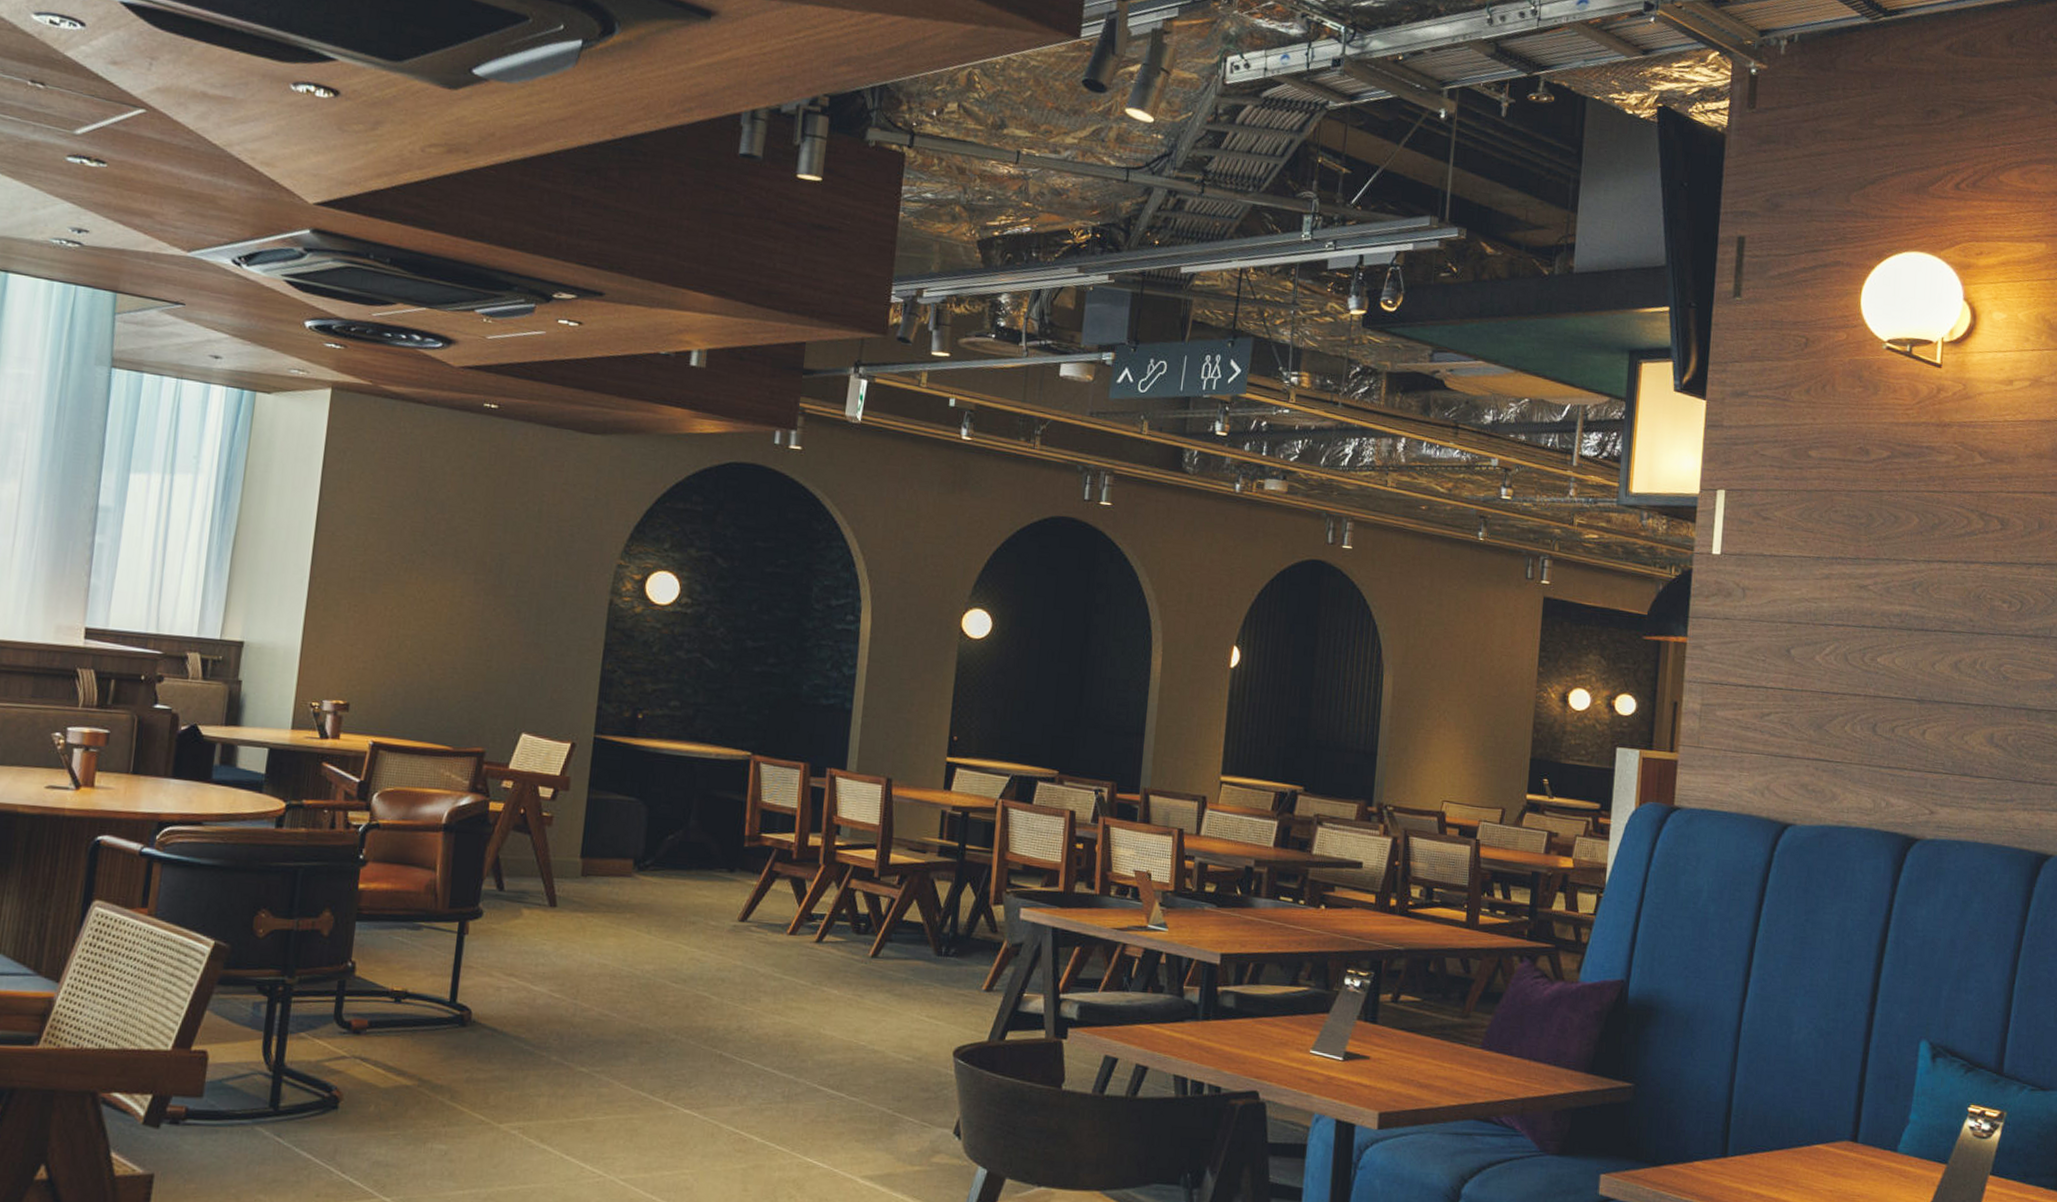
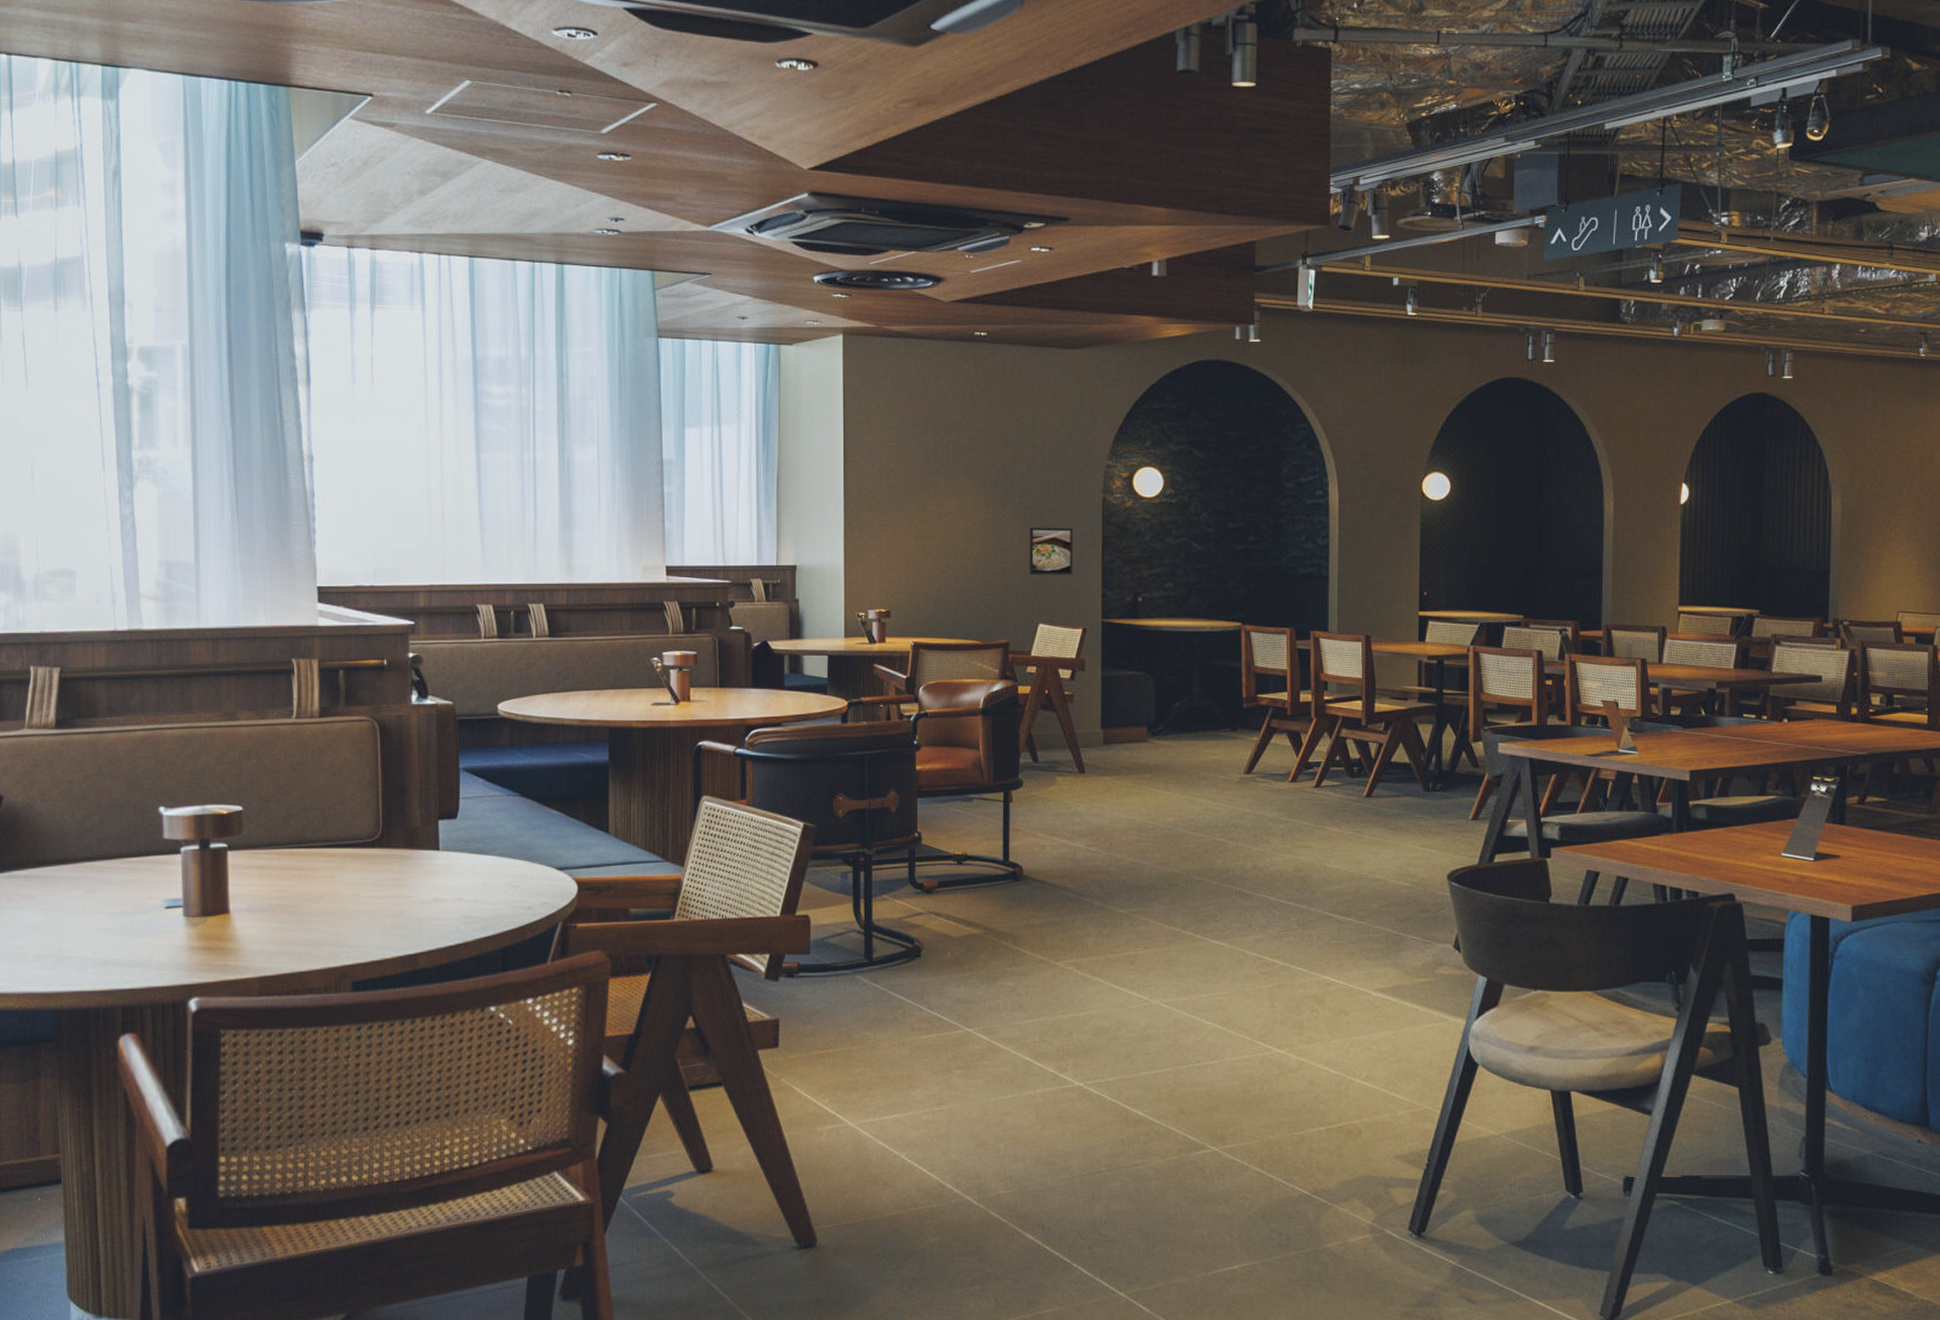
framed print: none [516,624,573,682] -> present [1029,527,1074,575]

